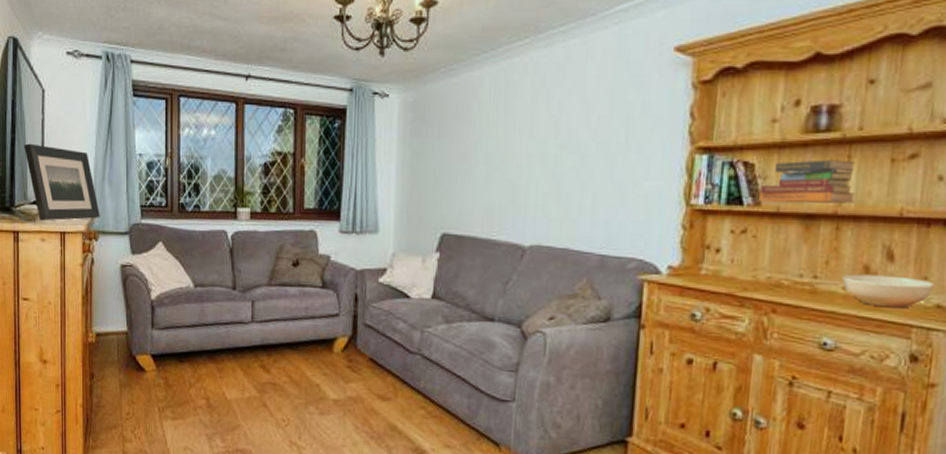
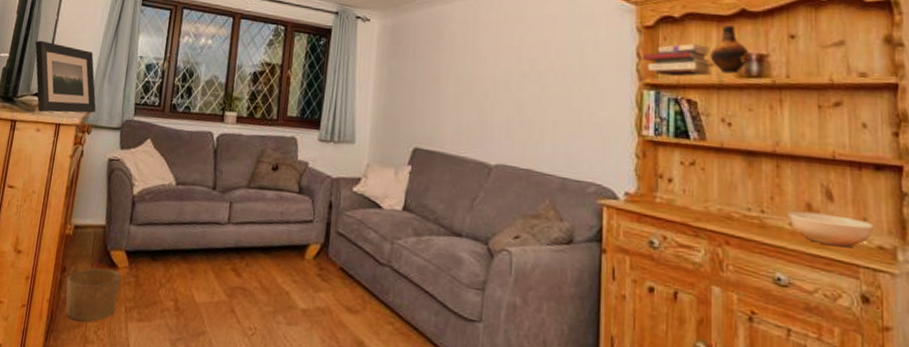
basket: none [96,372,151,423] -> present [65,267,122,322]
books: none [697,98,775,138] -> present [643,44,711,77]
books: present [758,159,855,204] -> none [703,102,790,144]
ceramic jug: none [773,72,821,130] -> present [710,24,750,74]

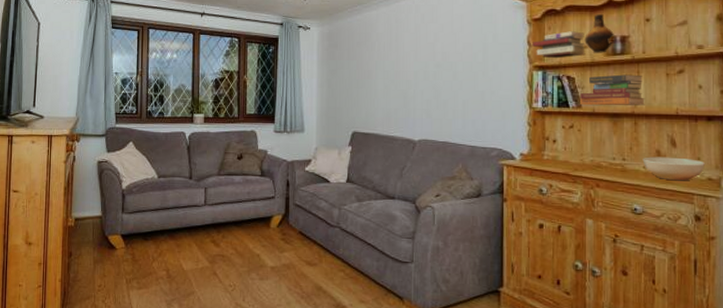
picture frame: present [35,40,96,114] -> none [20,65,82,127]
basket: present [65,267,122,322] -> none [73,250,120,294]
books: none [703,102,790,144] -> present [579,74,645,106]

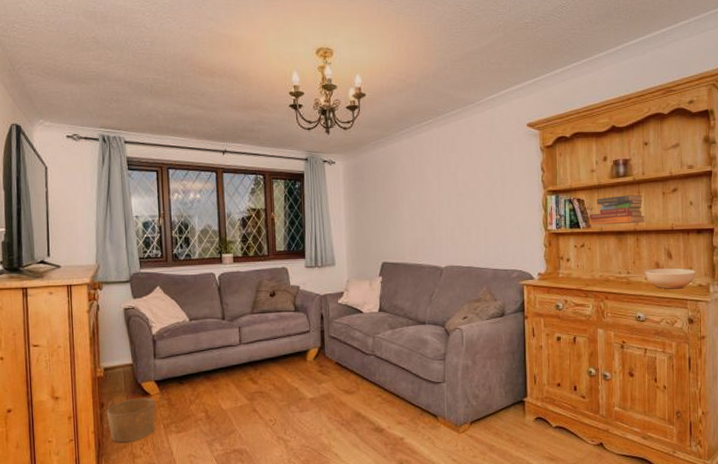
basket: none [73,250,120,294] -> present [106,397,156,443]
books: present [532,31,586,59] -> none [546,156,593,183]
ceramic jug: present [584,13,615,53] -> none [592,138,618,176]

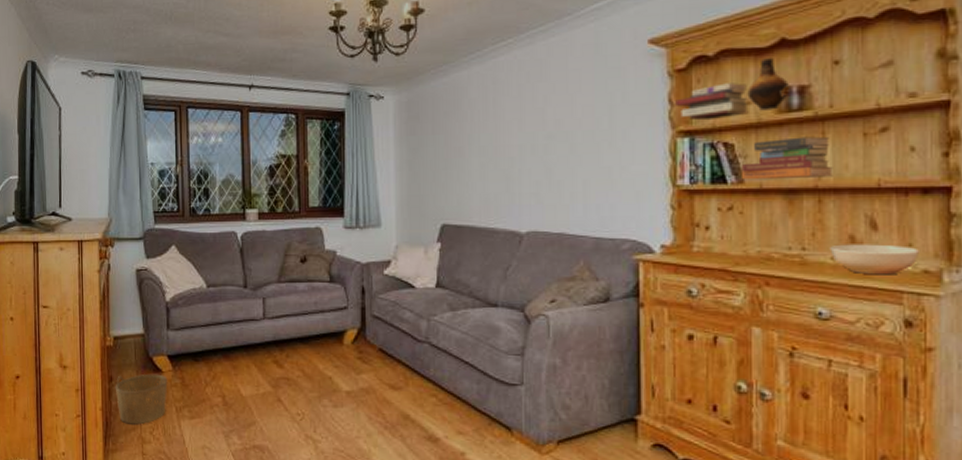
books: none [546,156,593,183] -> present [675,83,749,121]
ceramic jug: none [592,138,618,176] -> present [747,57,790,111]

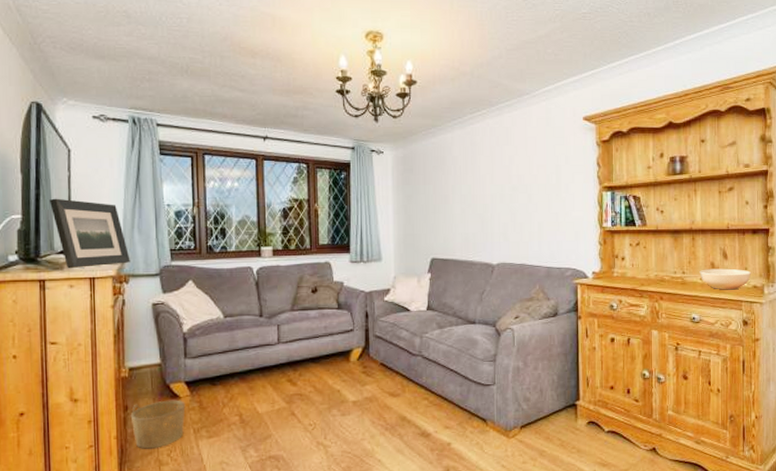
picture frame: none [42,158,116,231] -> present [49,198,130,269]
books: present [675,83,749,121] -> none [602,152,649,180]
books: present [740,136,833,180] -> none [644,193,701,224]
ceramic jug: present [747,57,790,111] -> none [648,135,675,173]

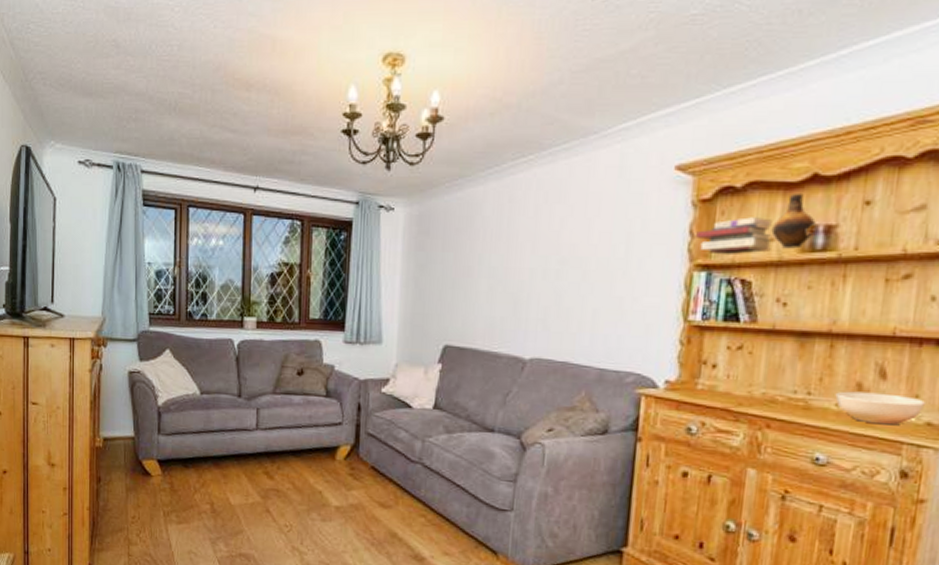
picture frame: present [49,198,130,269] -> none [34,250,109,327]
basket: present [130,400,186,449] -> none [103,477,157,526]
books: none [602,152,649,180] -> present [696,217,773,256]
ceramic jug: none [648,135,675,173] -> present [771,192,817,249]

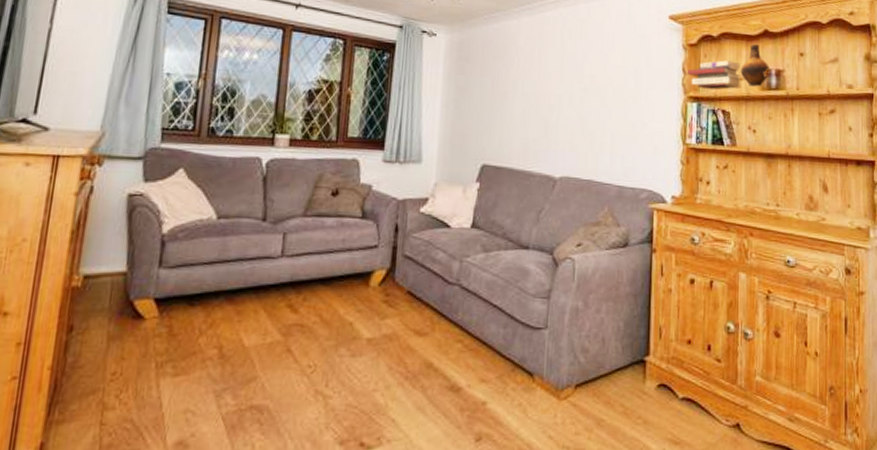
bowl: present [835,391,927,426] -> none [796,202,856,230]

